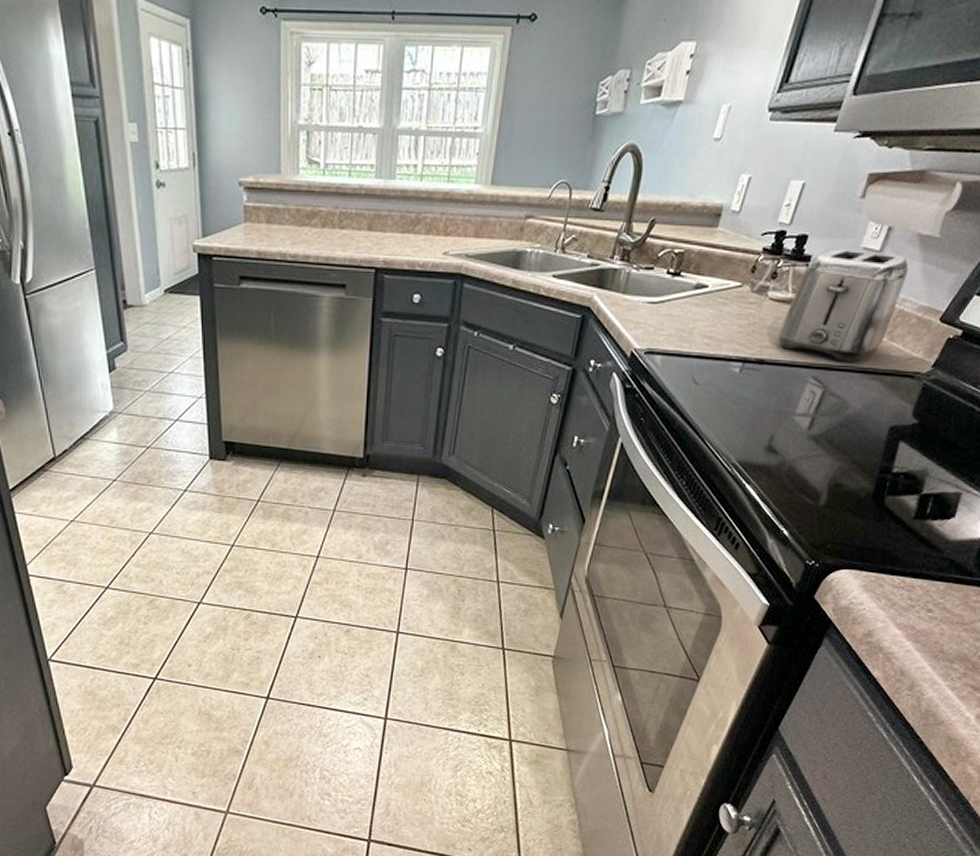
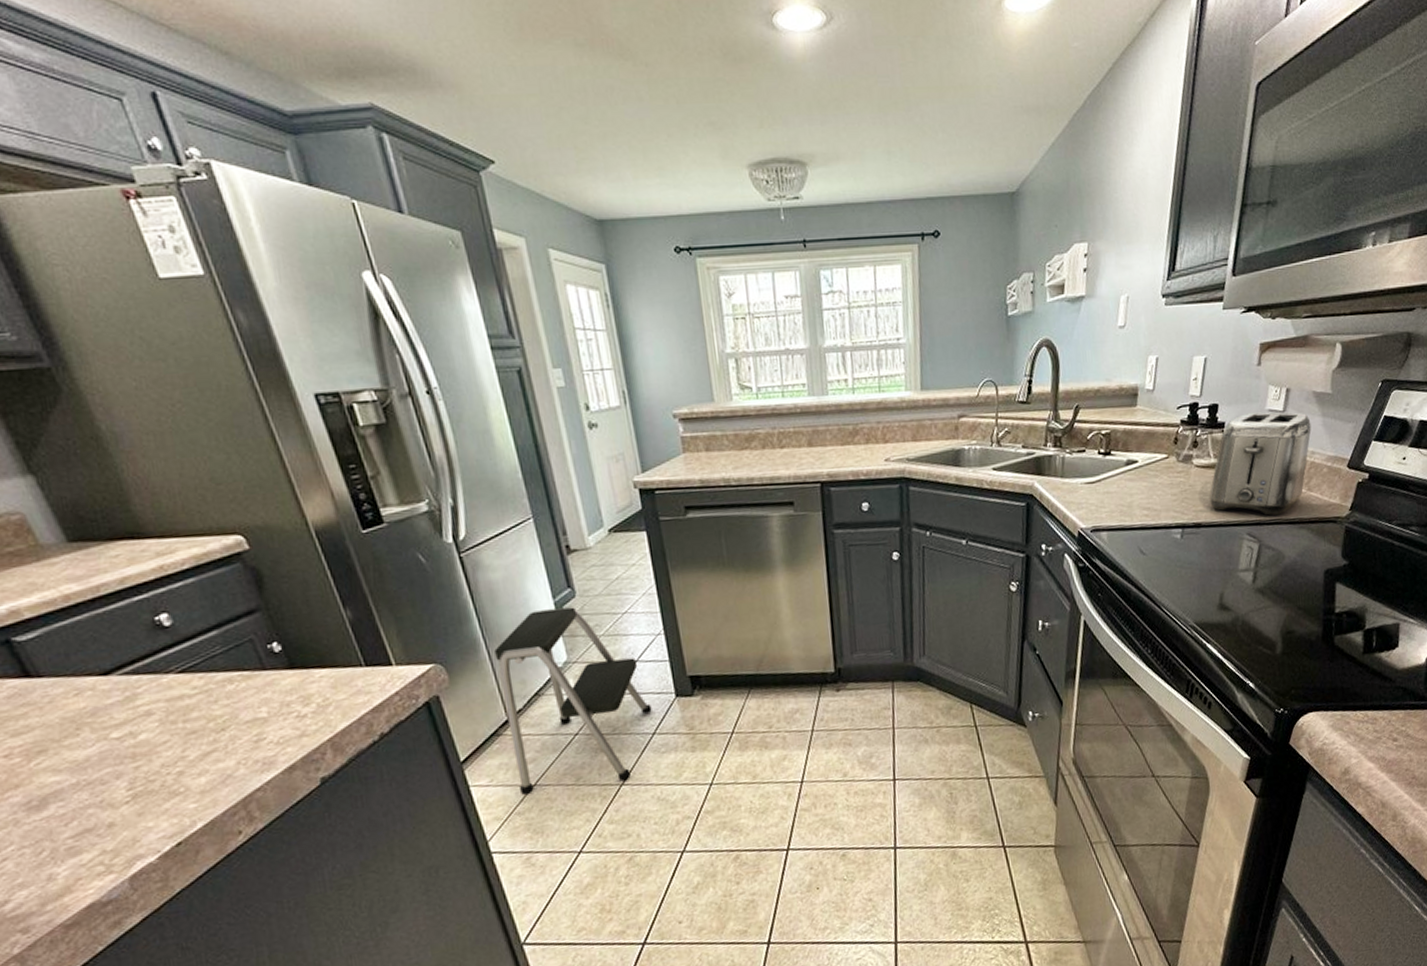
step stool: none [48,359,186,530] -> present [494,607,652,795]

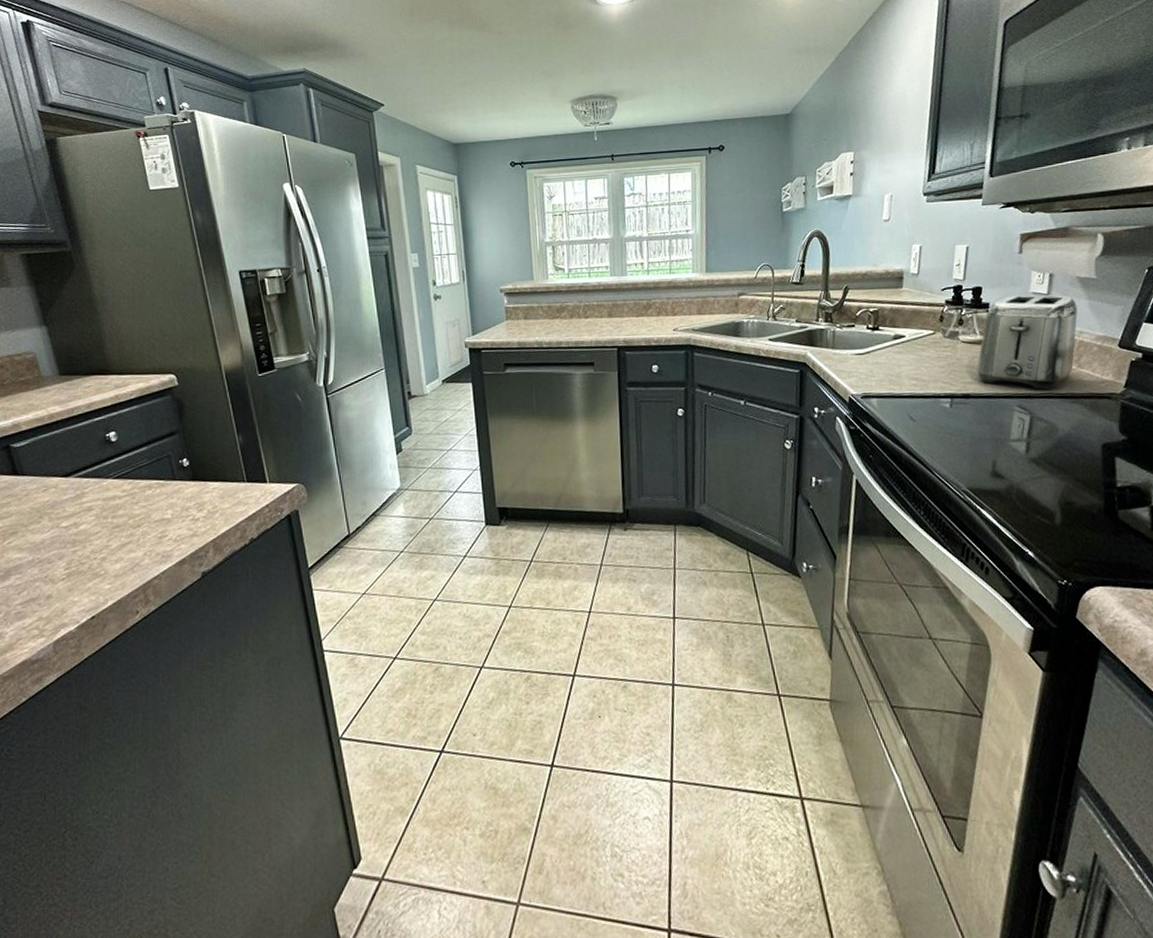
step stool: present [494,607,652,795] -> none [345,443,465,601]

